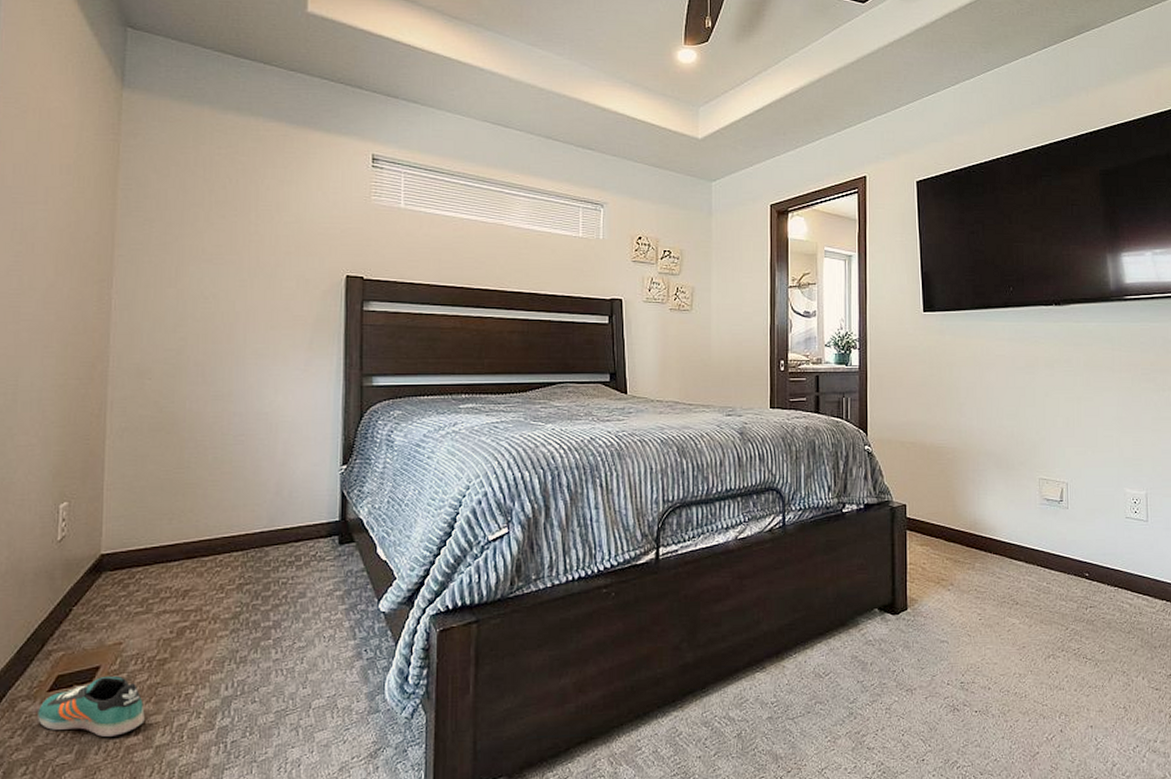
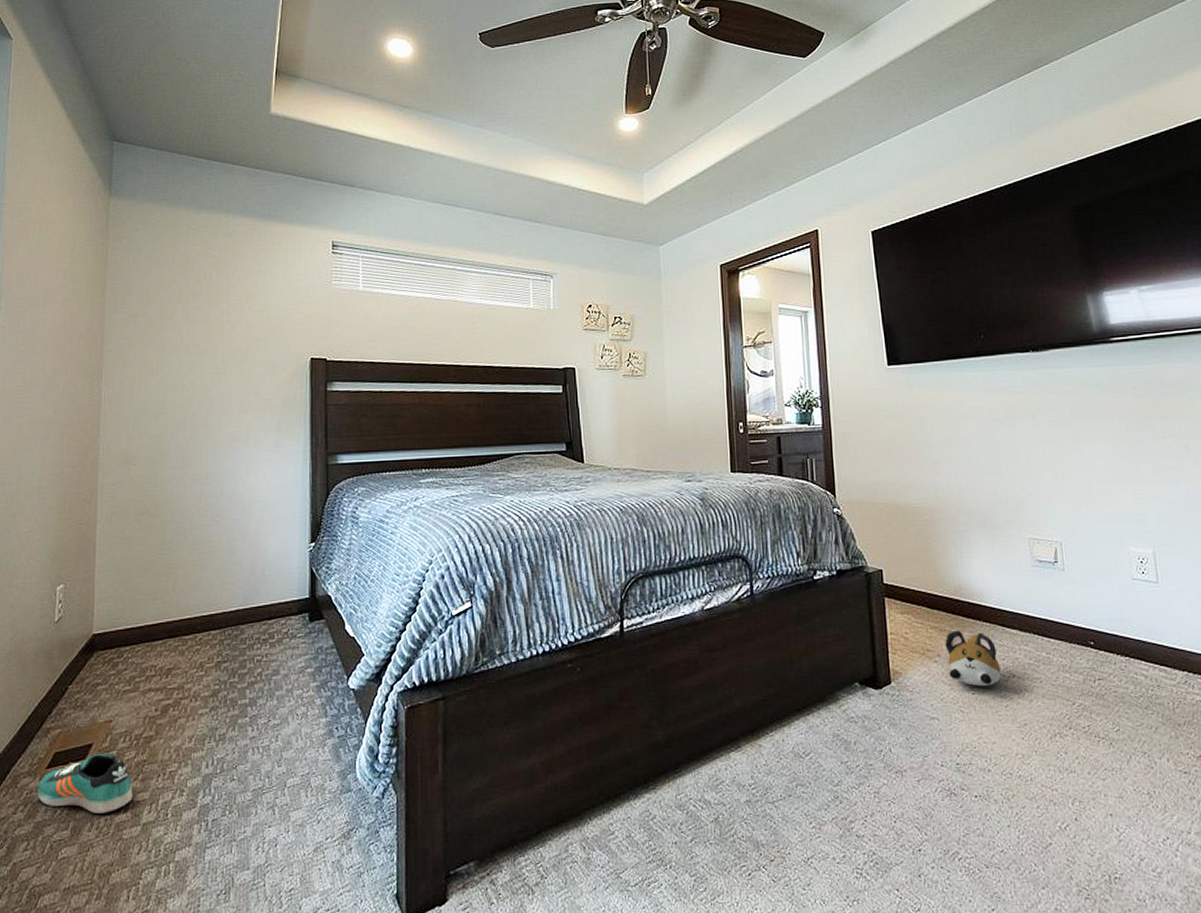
plush toy: none [958,561,1006,613] -> present [945,630,1001,687]

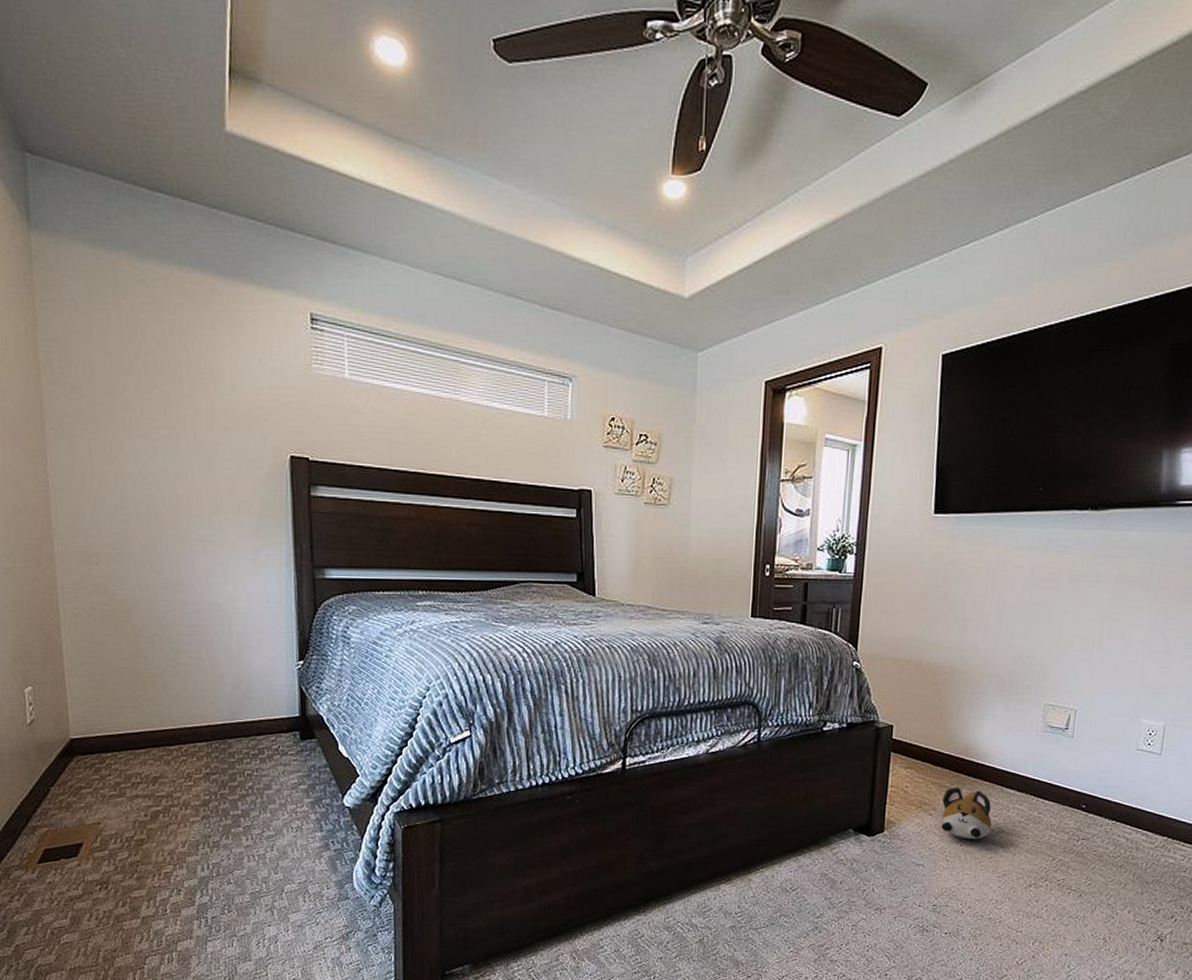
sneaker: present [37,753,133,814] -> none [31,852,130,906]

